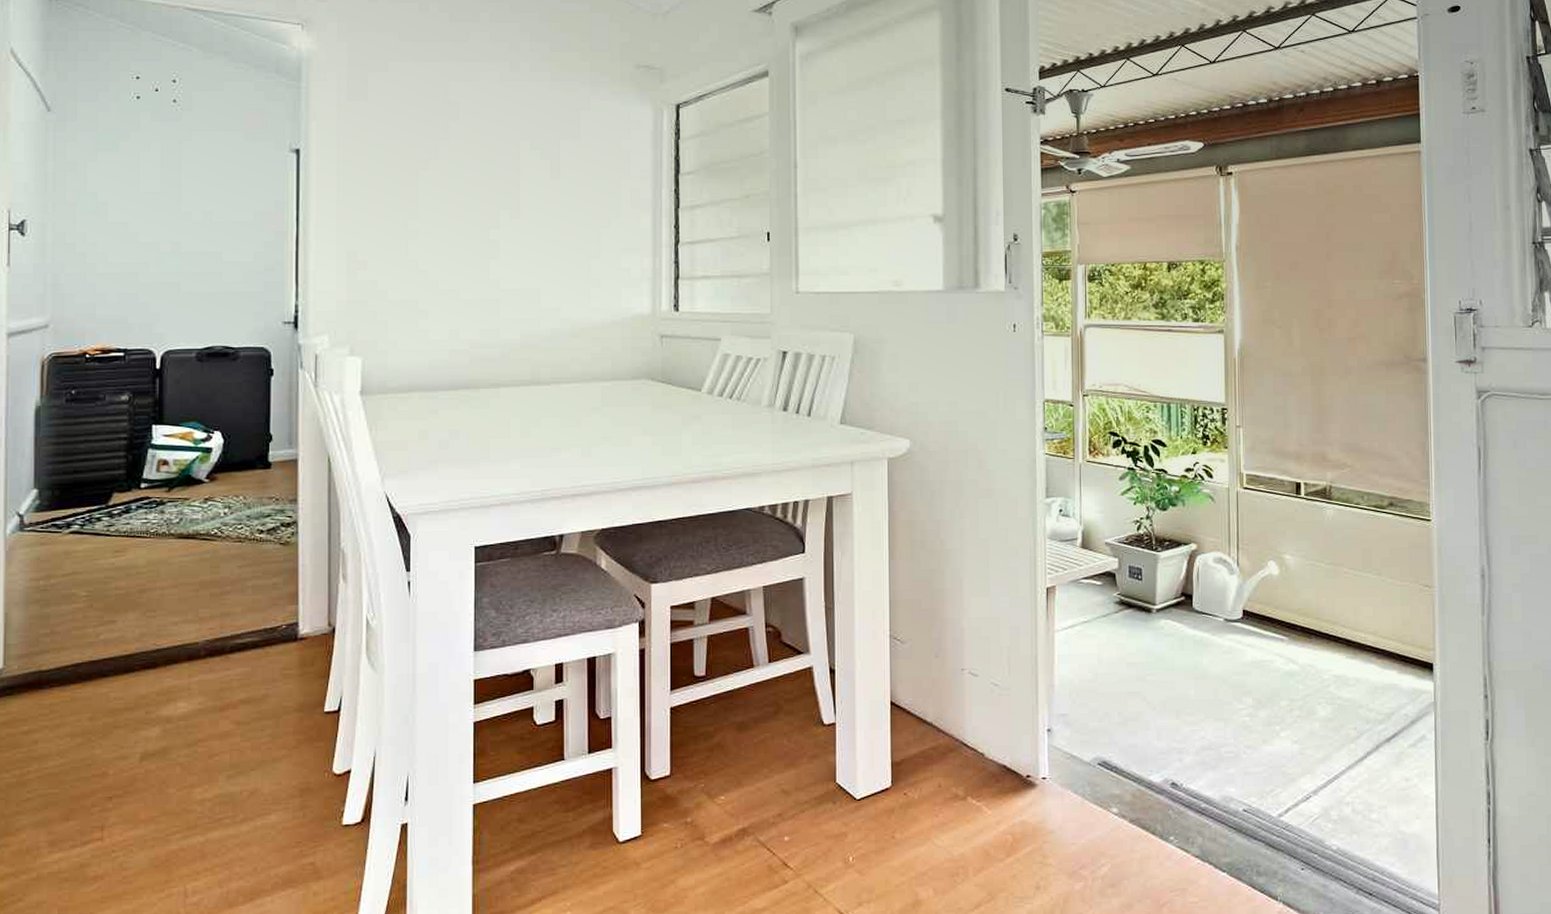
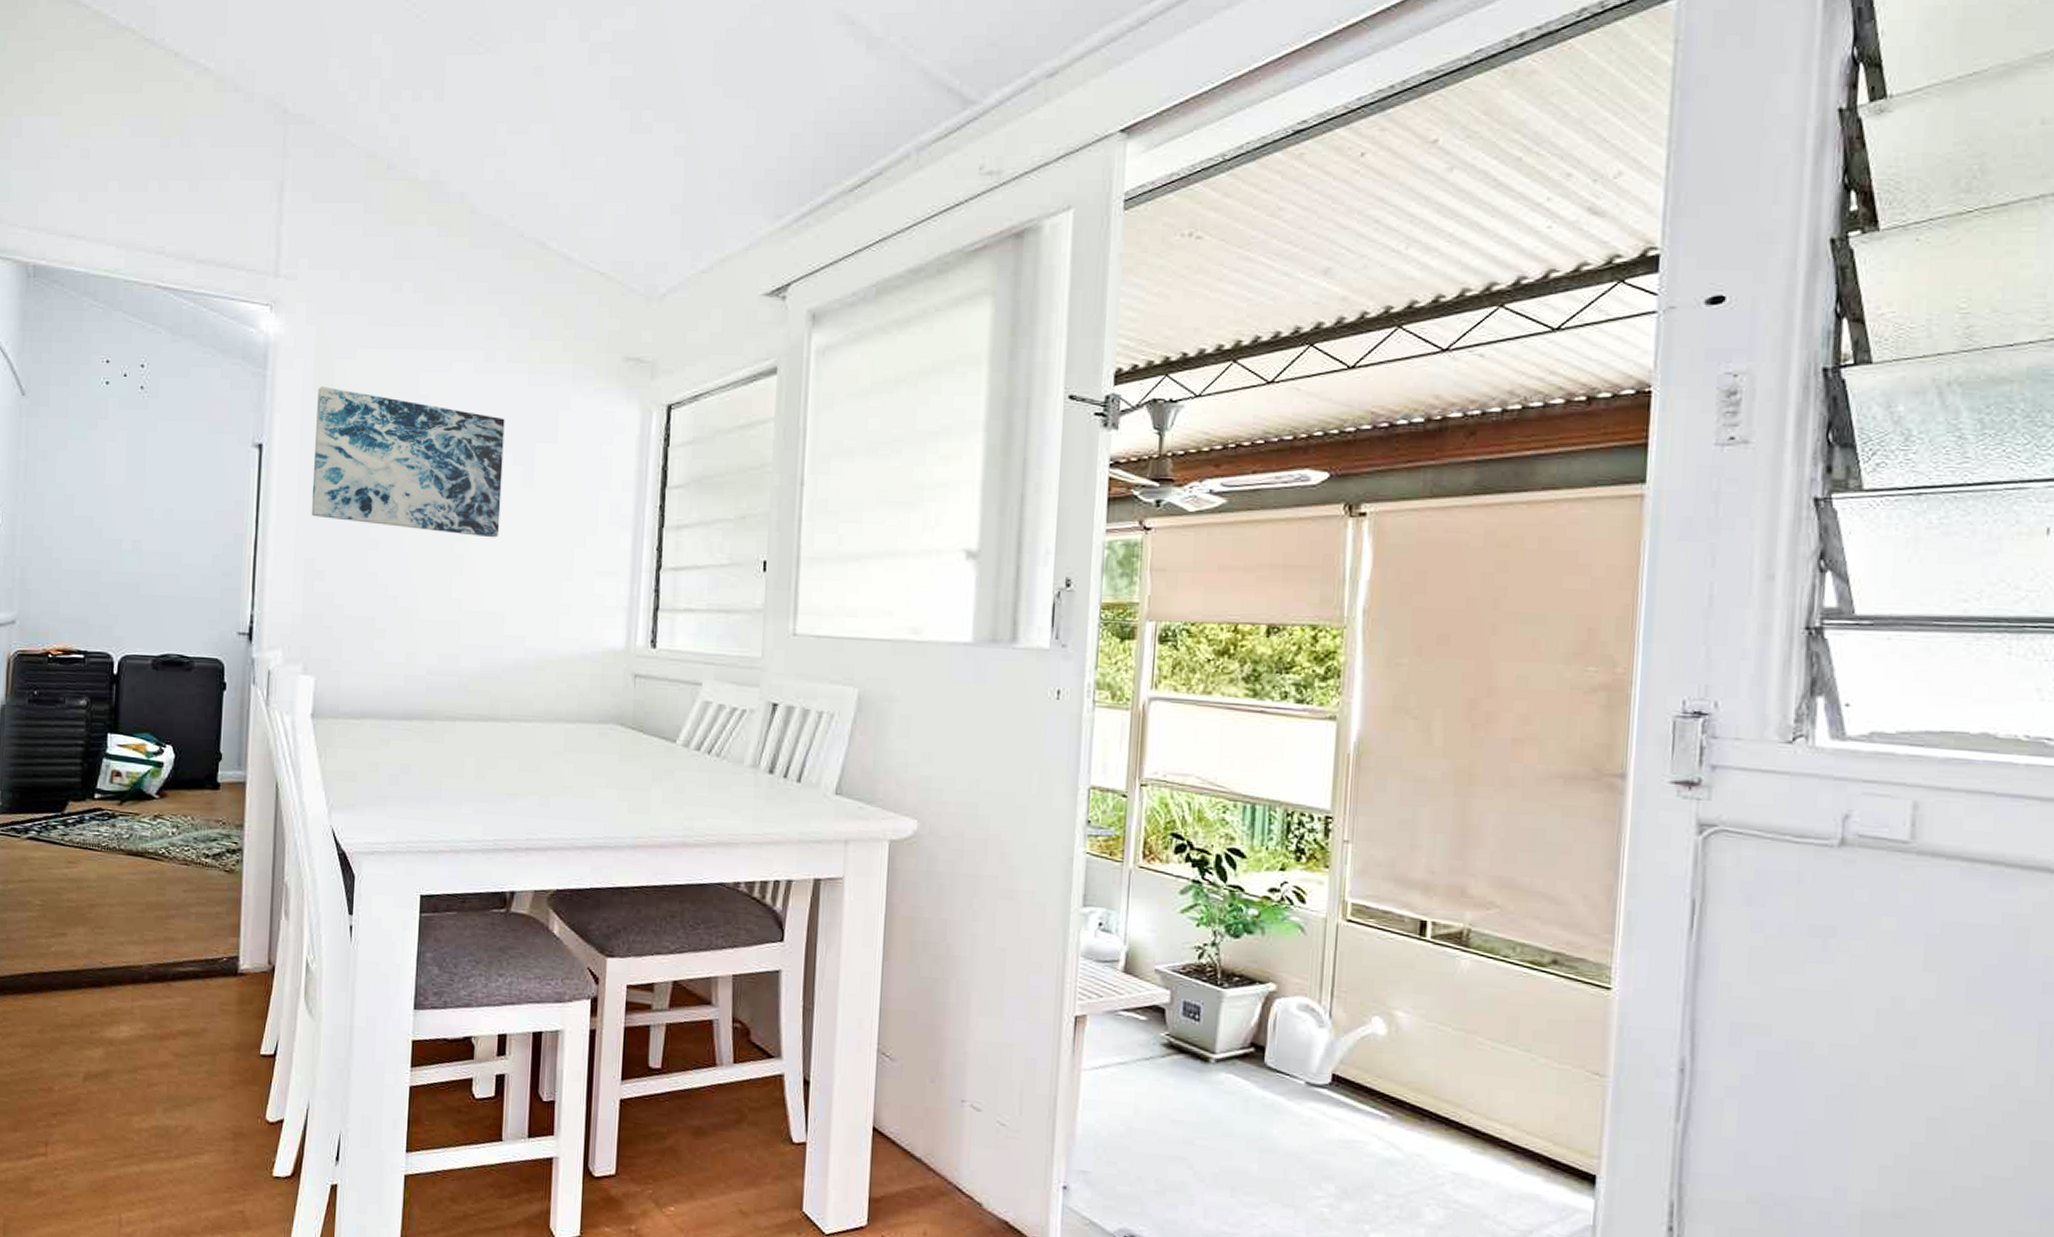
wall art: none [351,96,531,224] -> present [311,387,505,538]

